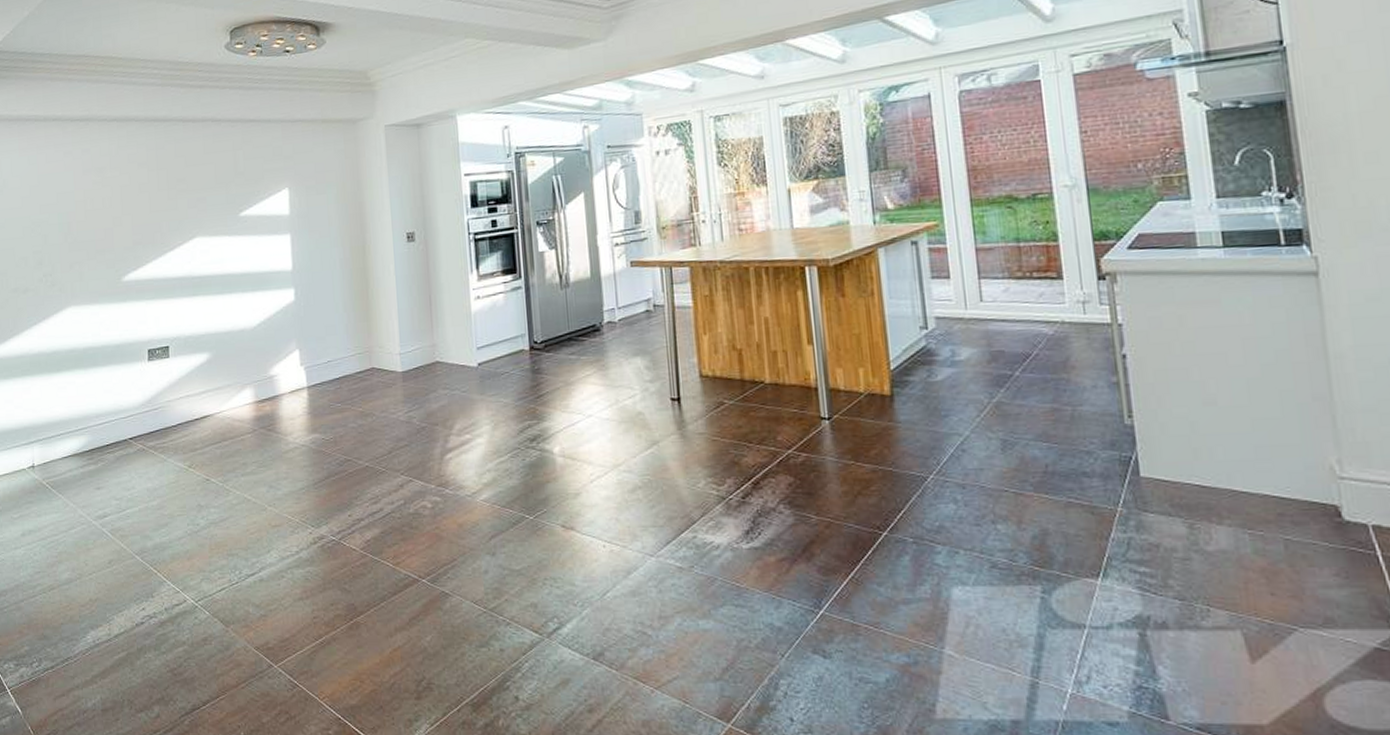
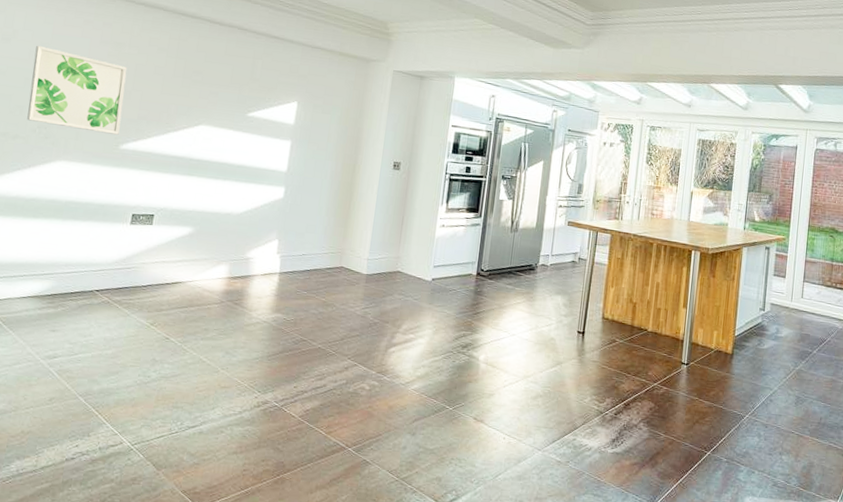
wall art: none [26,189,119,271] -> present [27,45,128,135]

